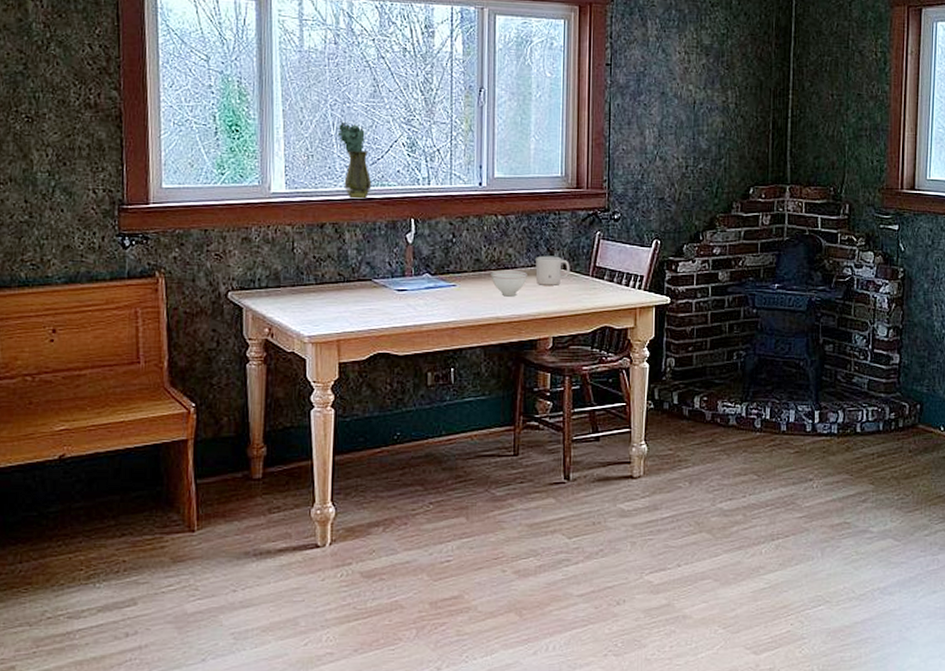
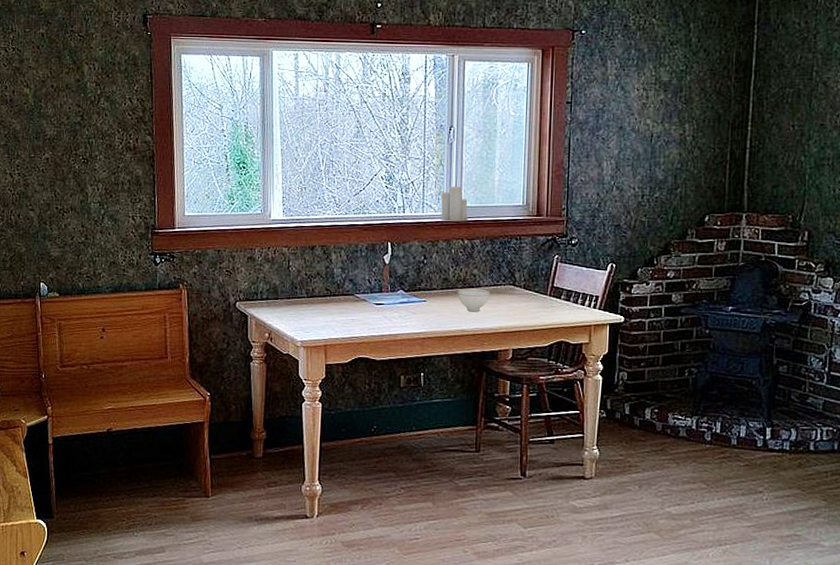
vase: present [337,120,372,199] -> none [326,157,355,225]
candle: none [470,153,502,195] -> present [440,184,469,222]
mug: present [535,255,570,286] -> none [497,276,530,303]

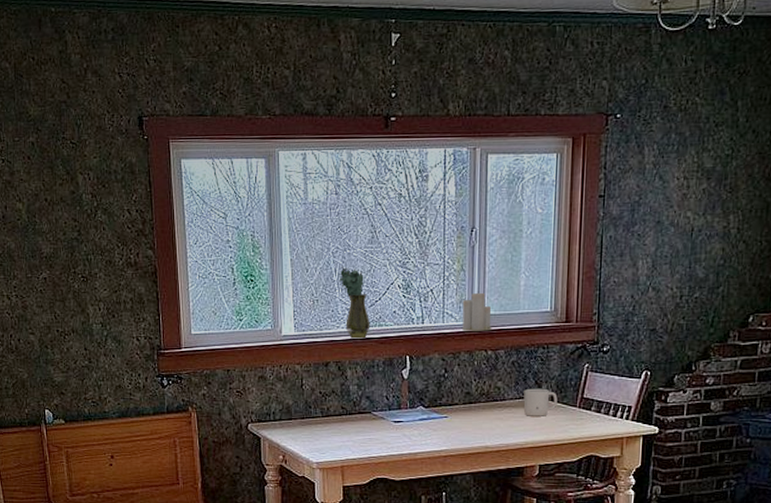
vase: none [326,157,355,225] -> present [339,266,371,339]
bowl: present [457,289,491,312] -> none [480,403,517,427]
mug: none [497,276,530,303] -> present [523,388,558,416]

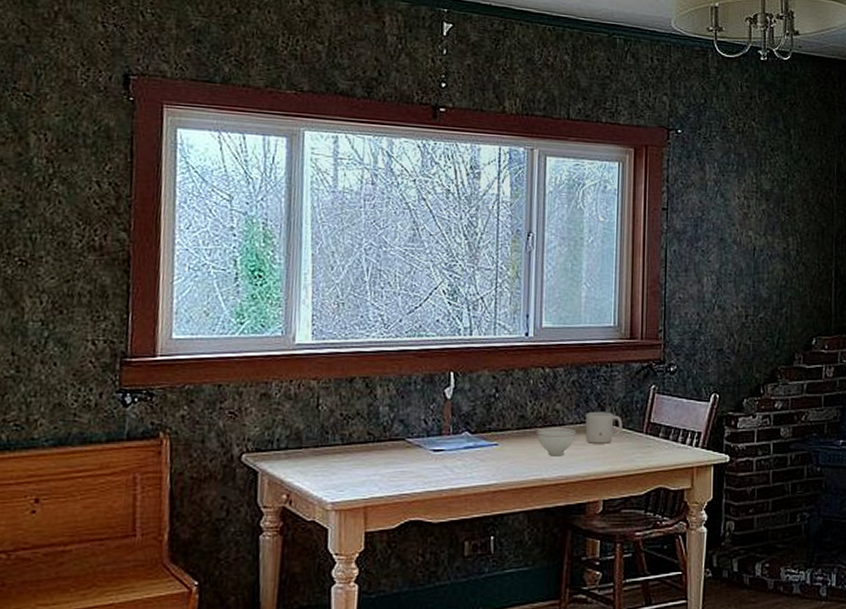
vase: present [339,266,371,339] -> none [371,265,408,351]
candle: present [462,291,492,331] -> none [516,301,550,346]
bowl: none [480,403,517,427] -> present [536,428,578,457]

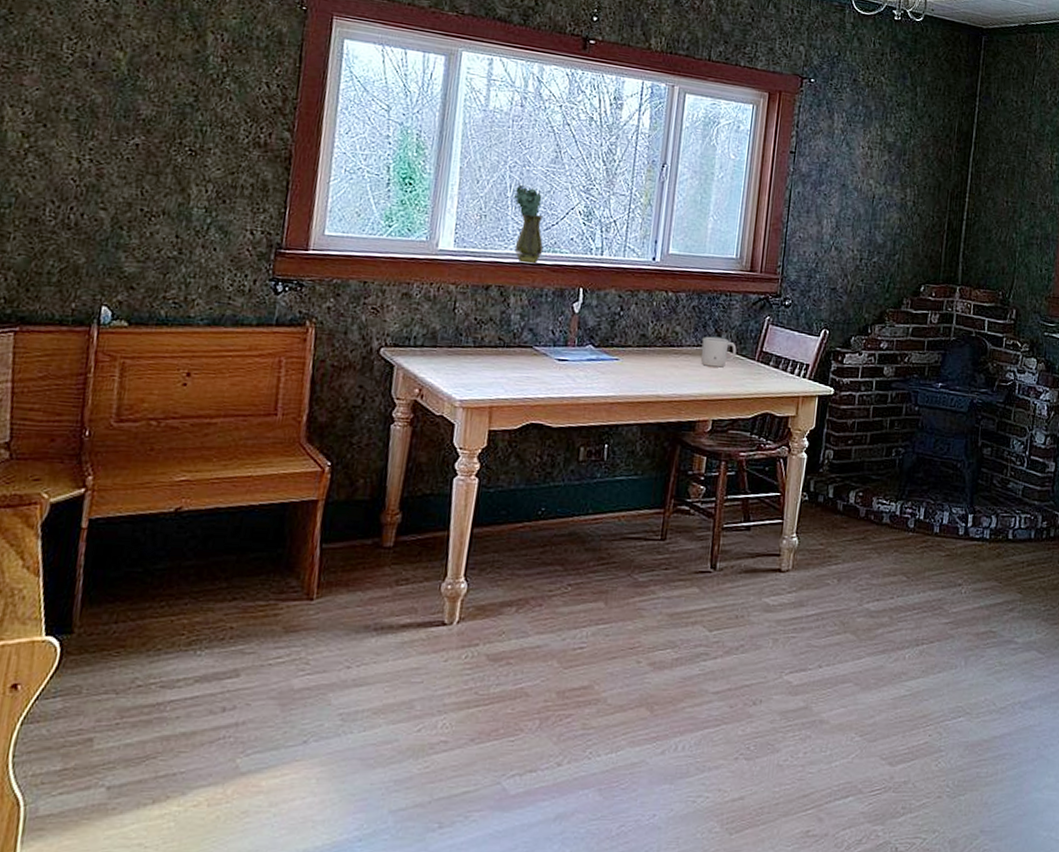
vase: none [371,265,408,351] -> present [513,182,544,264]
bowl: present [536,428,578,457] -> none [655,348,694,376]

